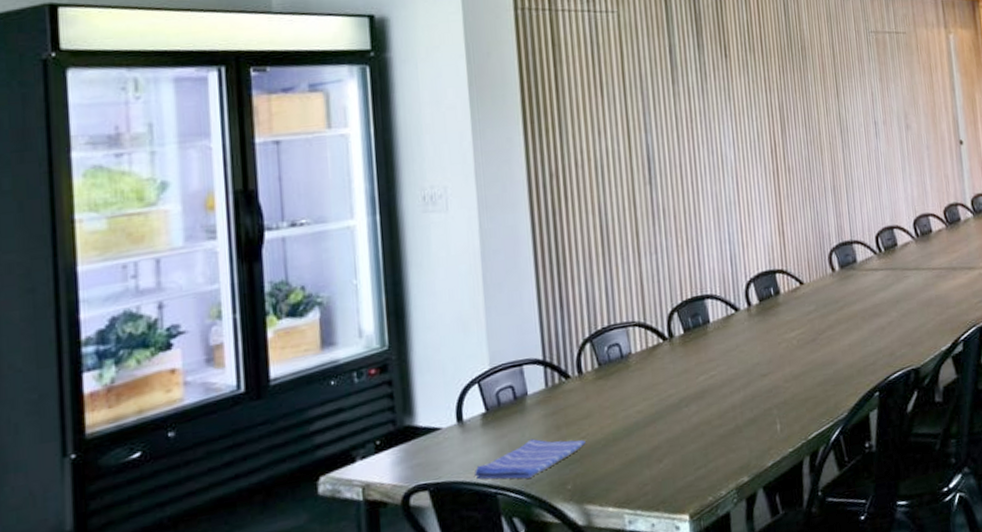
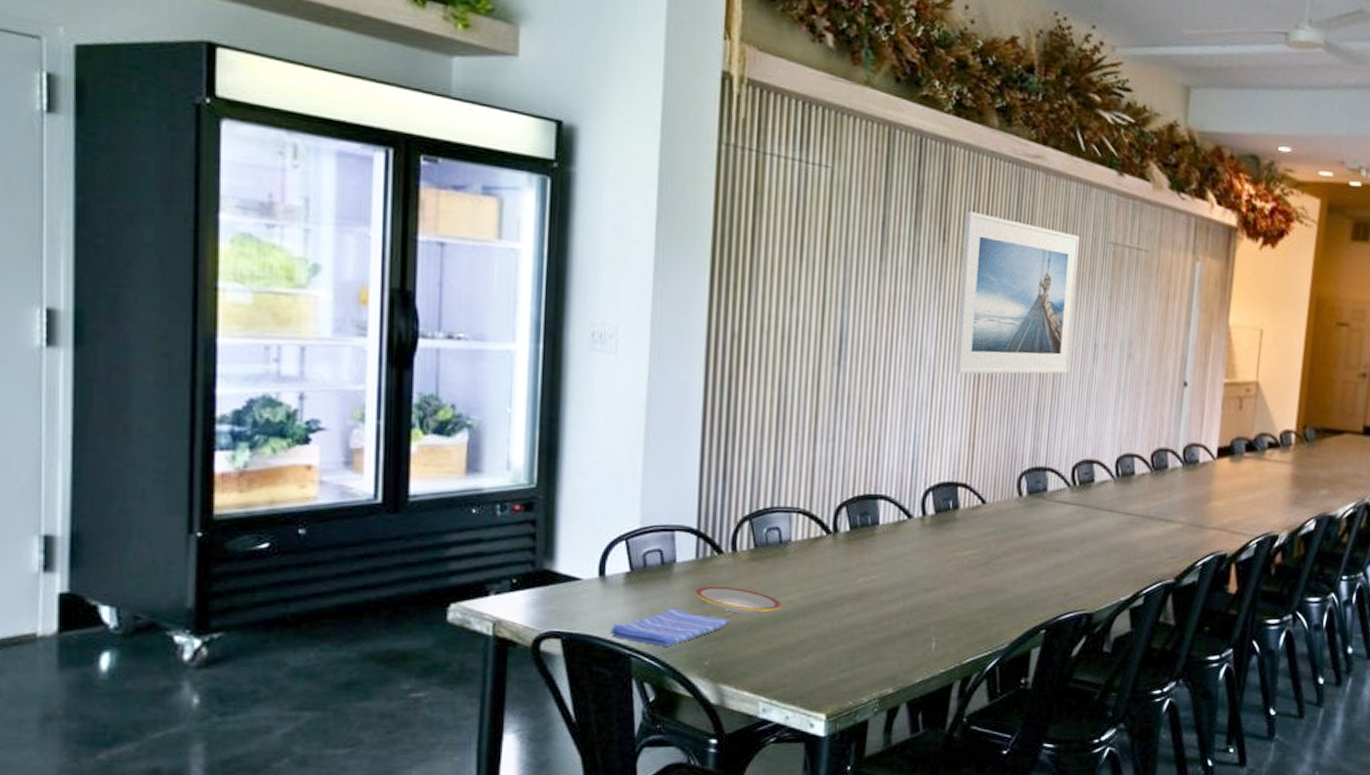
plate: none [549,408,632,433] -> present [694,586,782,614]
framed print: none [741,27,857,171] -> present [955,211,1080,375]

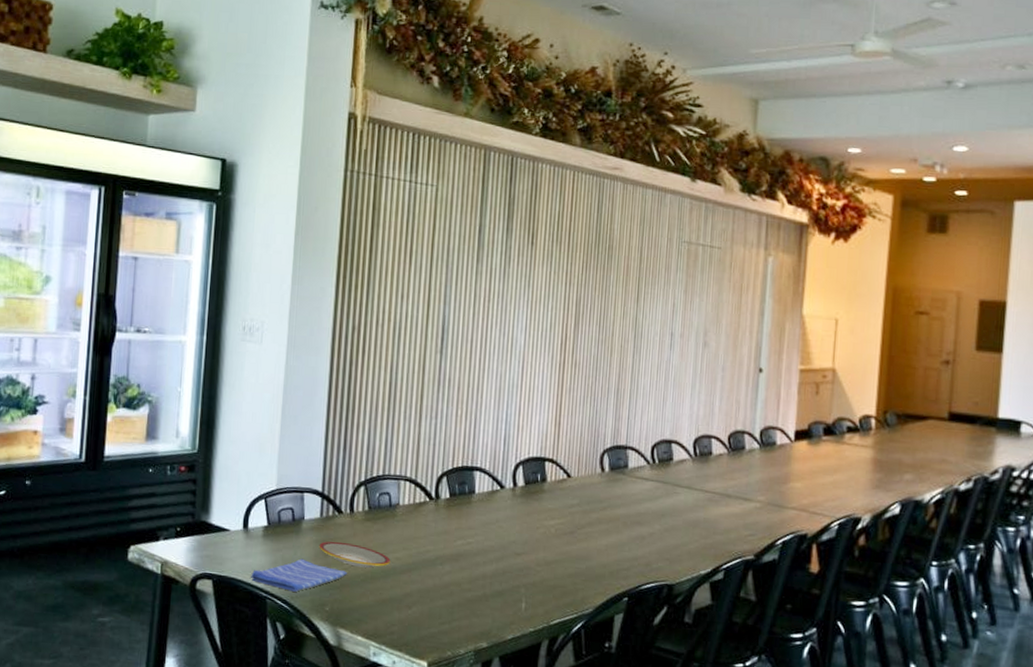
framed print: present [955,211,1080,375] -> none [543,218,655,361]

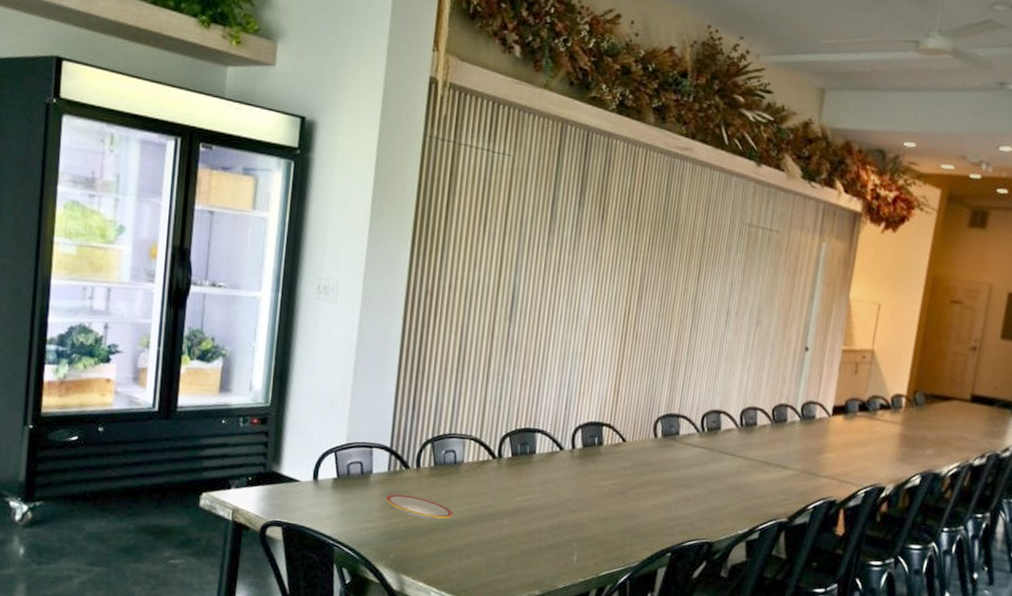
dish towel: present [251,558,347,592] -> none [319,509,412,540]

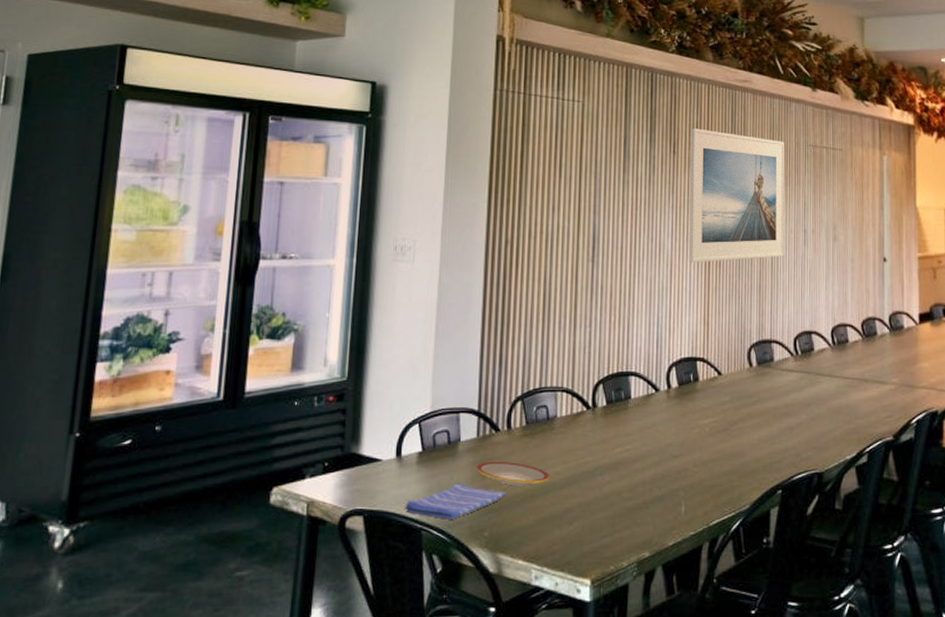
dish towel: none [319,509,412,540] -> present [405,483,506,520]
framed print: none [606,194,719,335] -> present [689,128,785,262]

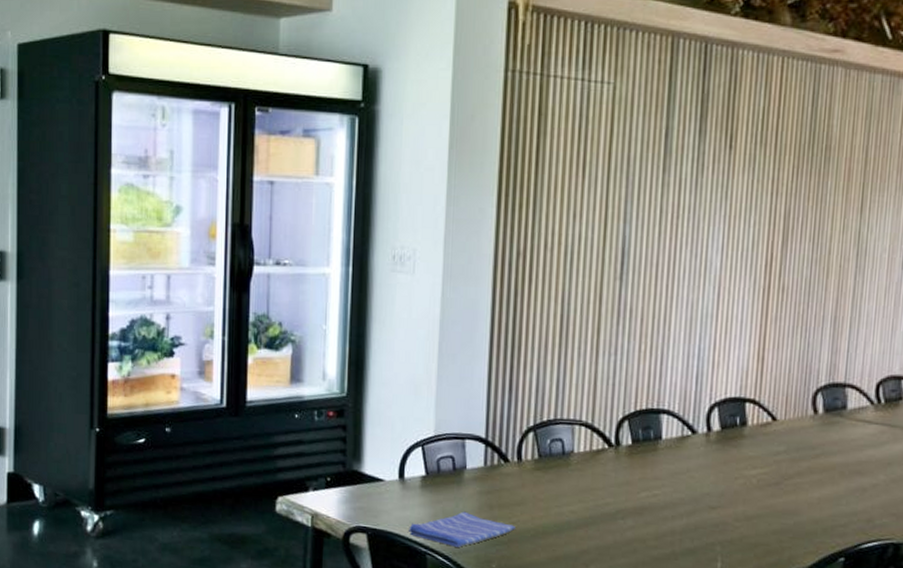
plate: present [476,461,550,486] -> none [483,492,564,522]
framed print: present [689,128,785,262] -> none [743,115,885,286]

